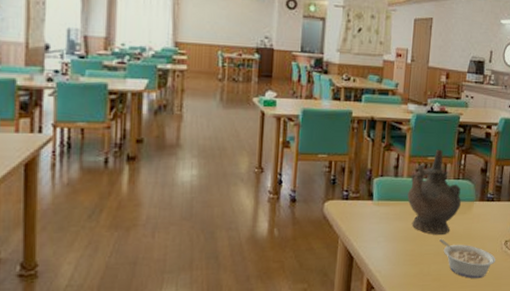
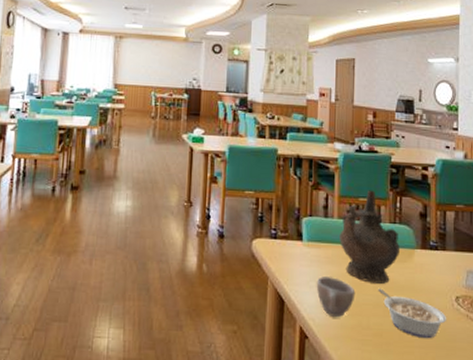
cup: none [383,232,419,267] -> present [316,276,356,317]

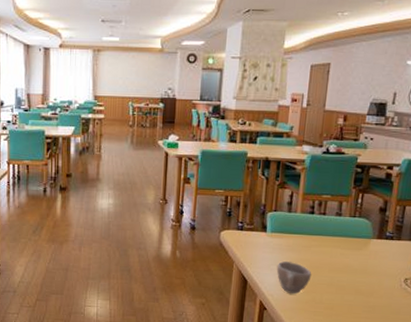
ceremonial vessel: present [339,190,399,284] -> none [301,188,357,268]
legume: present [378,288,447,339] -> none [333,271,394,312]

